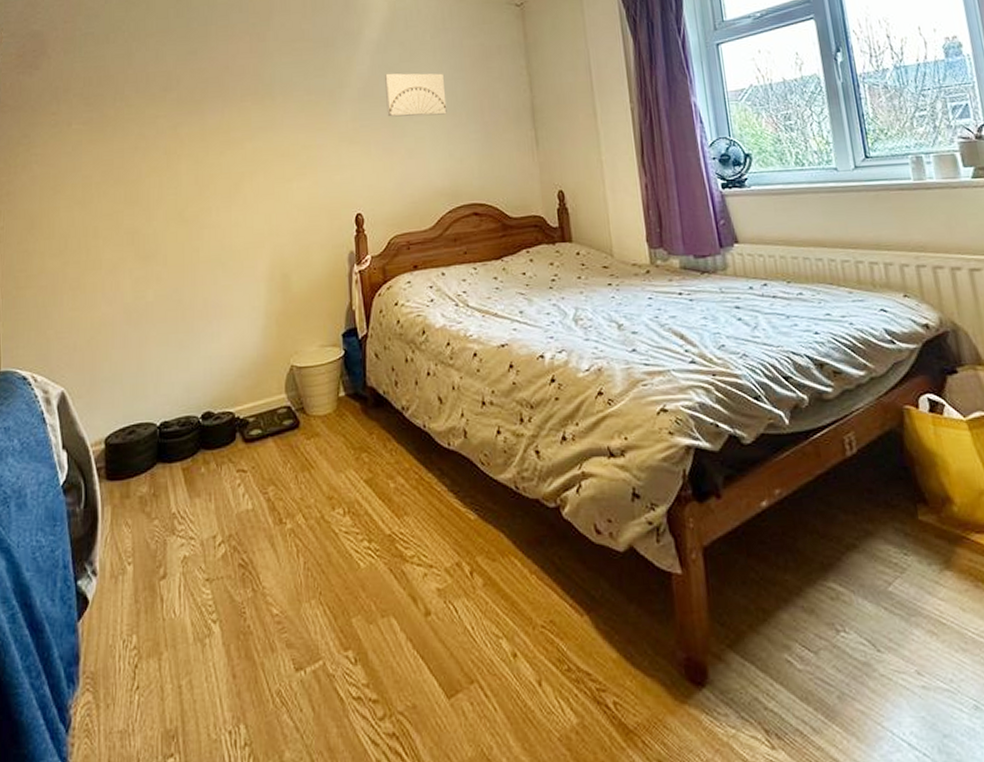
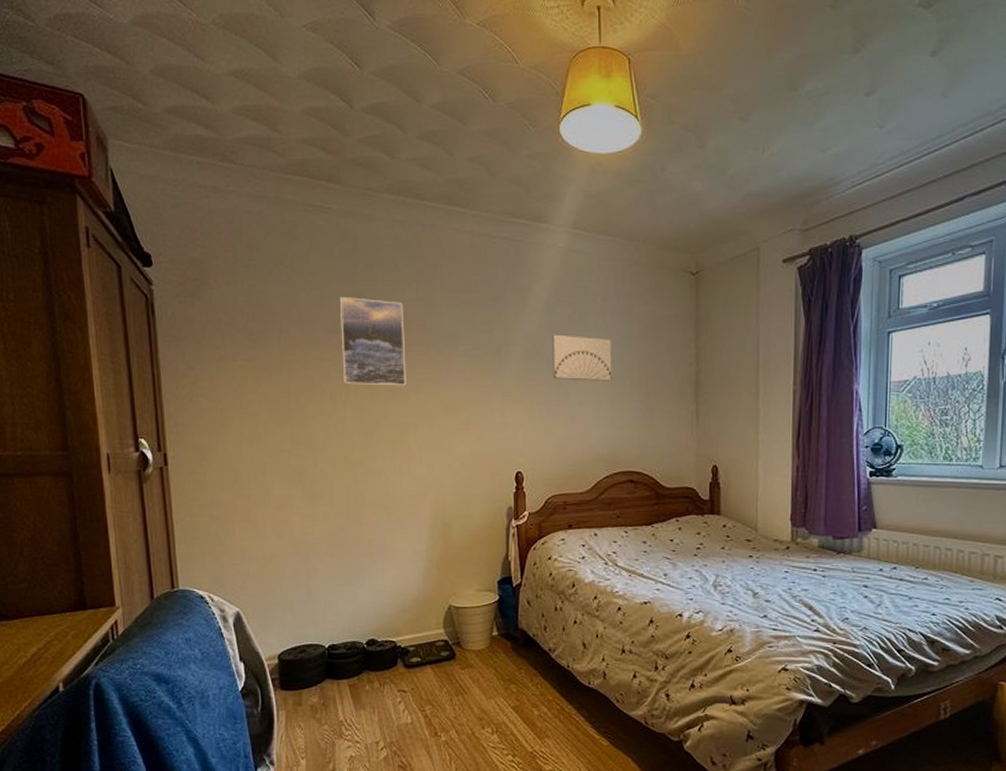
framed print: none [175,54,241,139] -> present [340,297,406,386]

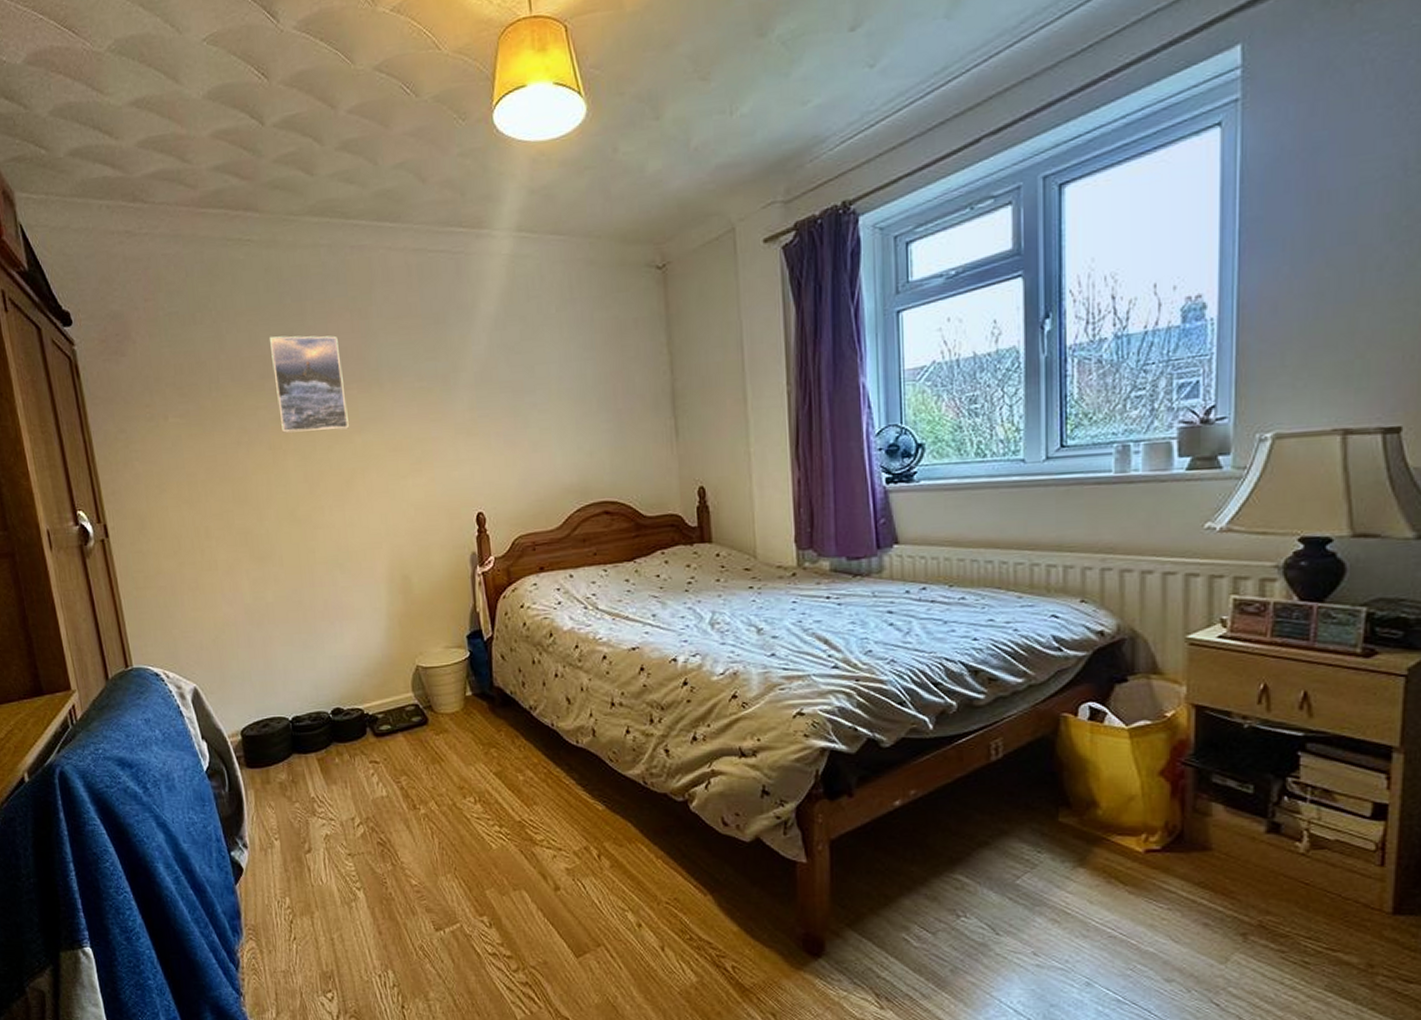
wall art: present [551,334,612,381] -> none [503,353,575,405]

